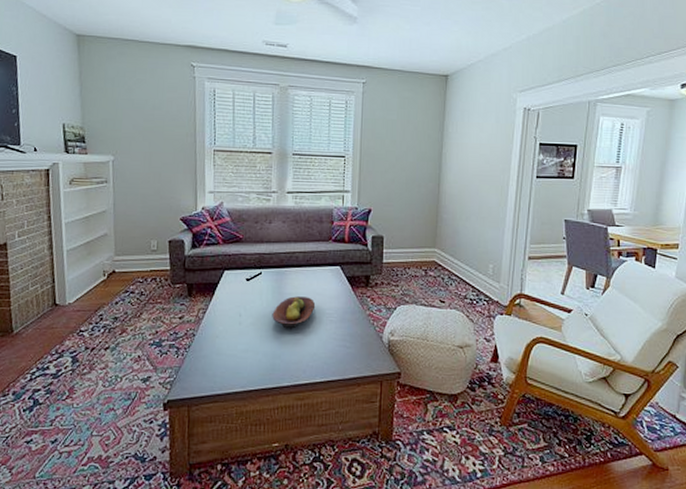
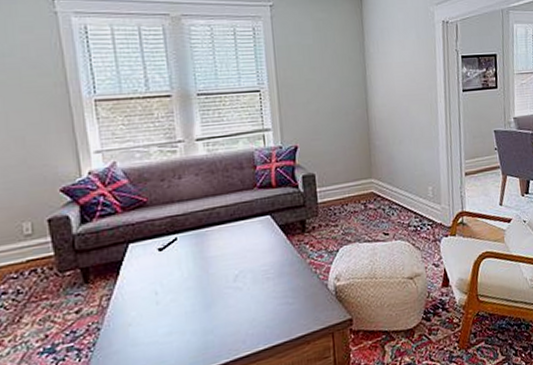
fruit bowl: present [272,296,316,329] -> none [196,256,248,298]

